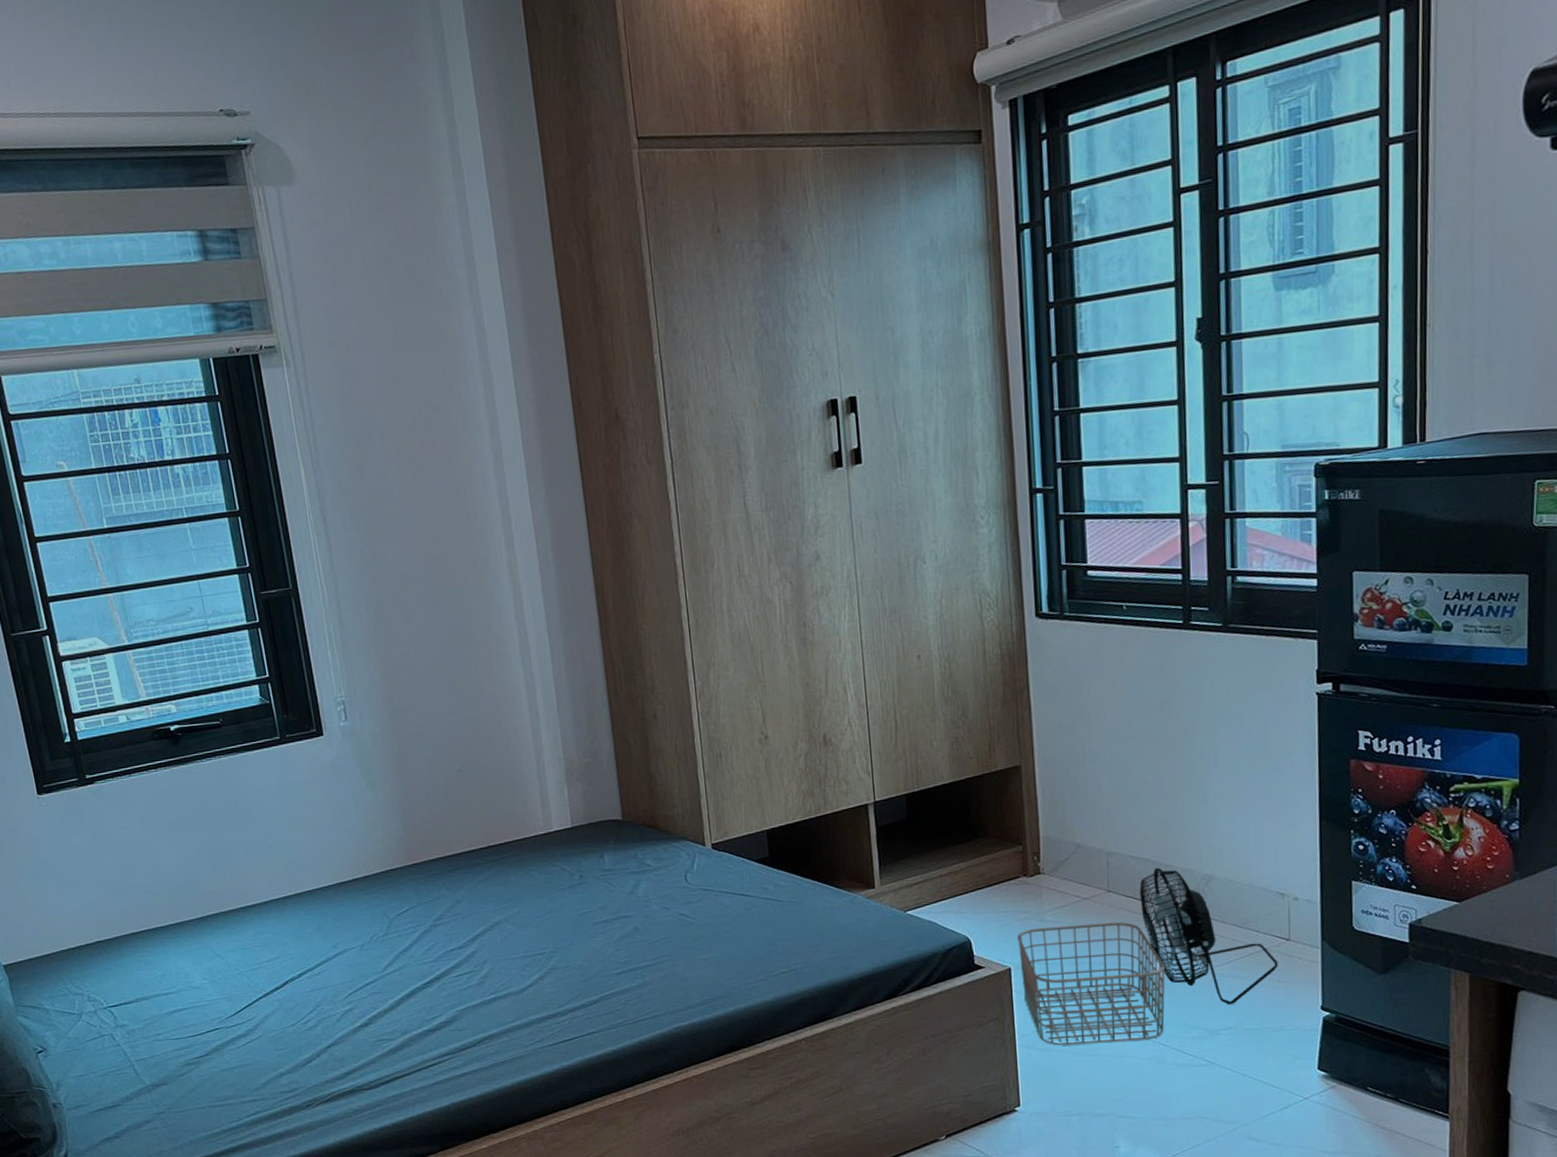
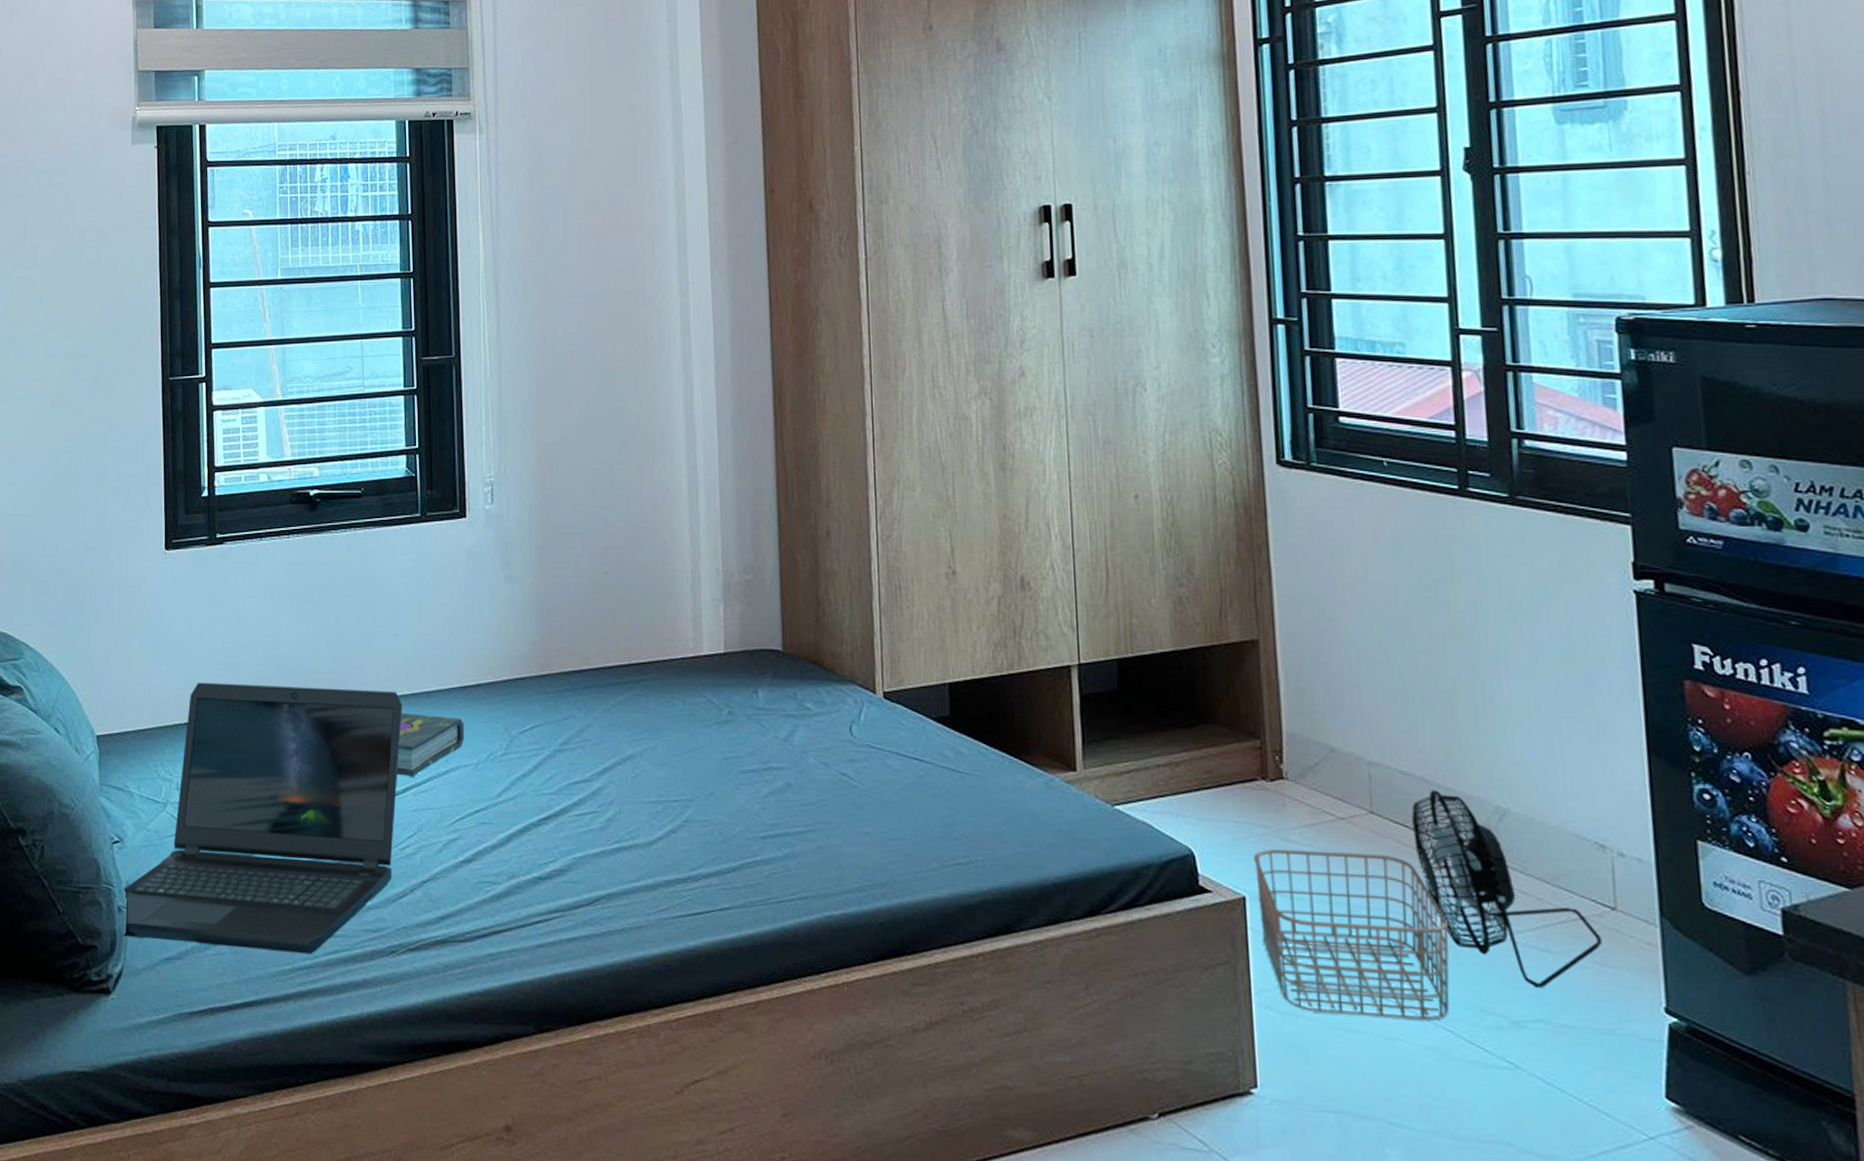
laptop computer: none [55,894,299,1127] -> present [122,682,403,955]
book: none [286,909,348,964] -> present [397,712,465,777]

